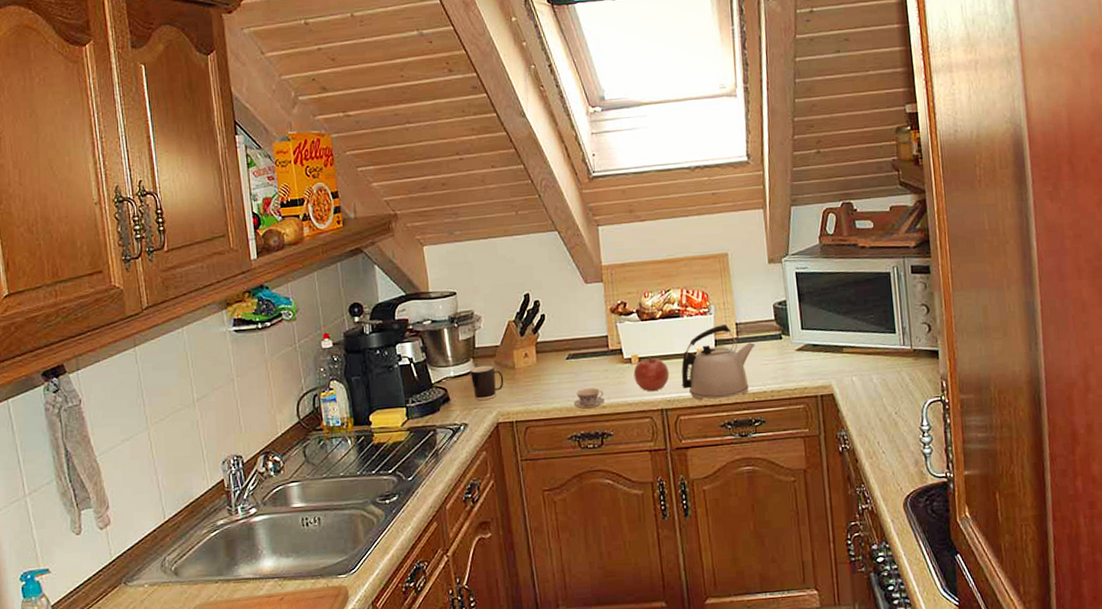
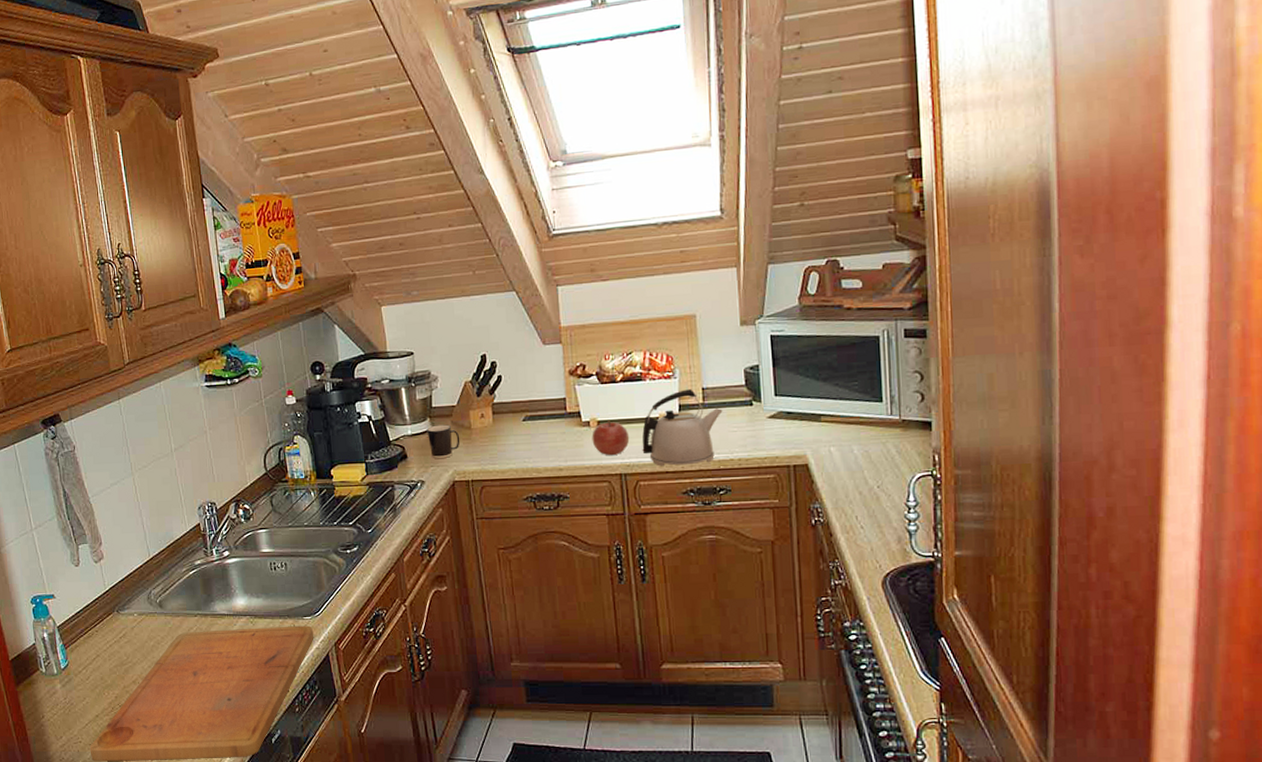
teacup: present [573,388,605,410] -> none [529,450,561,472]

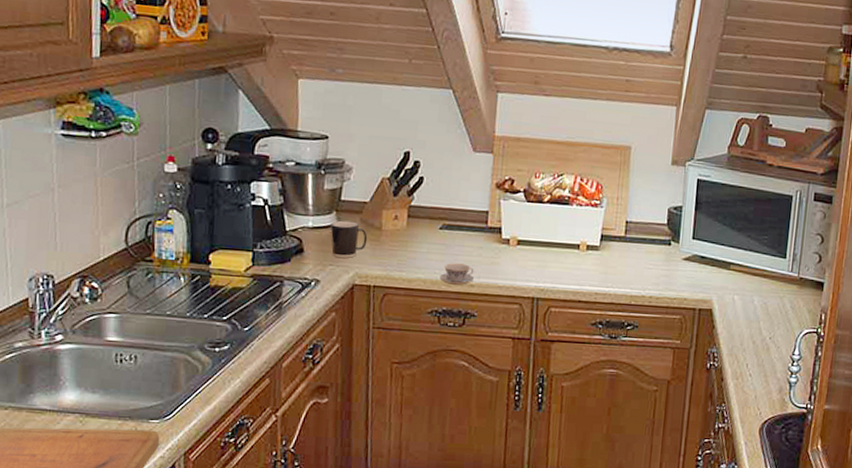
teacup: none [529,450,561,472] -> present [439,263,474,286]
fruit: present [592,419,630,456] -> none [509,240,548,278]
kettle: present [642,389,723,467] -> none [558,220,642,297]

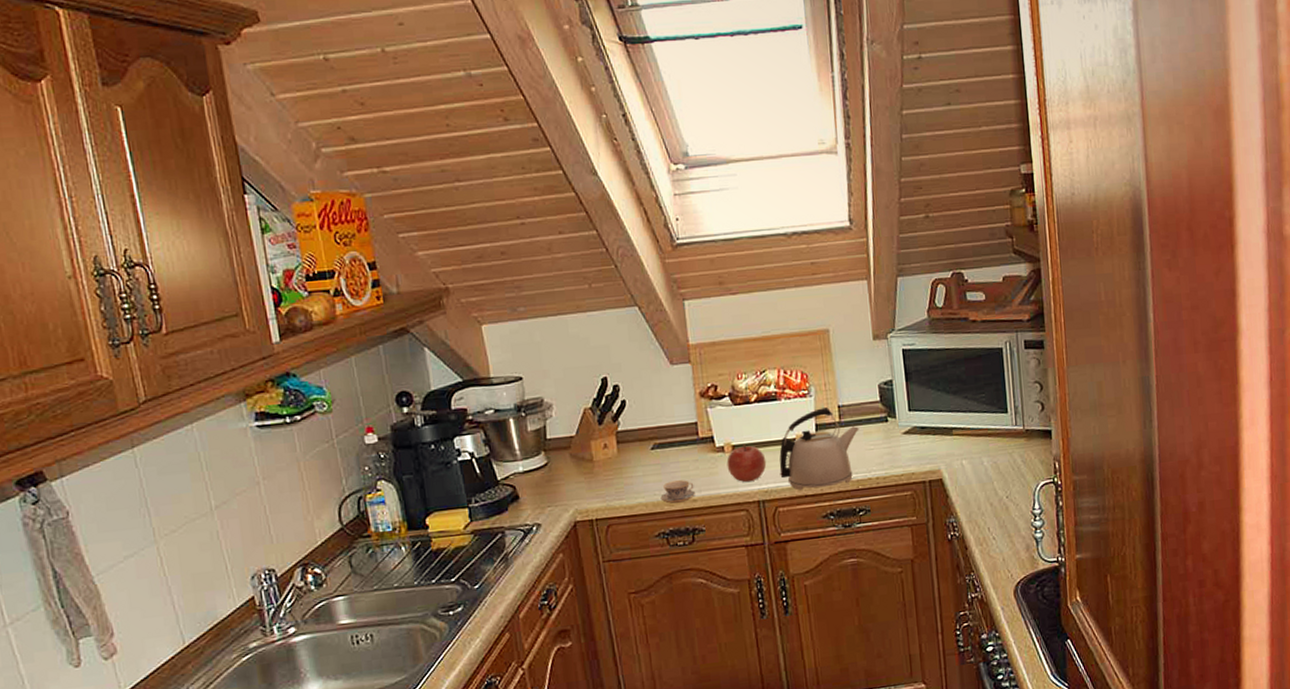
mug: present [330,220,368,258] -> none [541,458,581,498]
fruit: none [509,240,548,278] -> present [726,443,767,483]
kettle: none [558,220,642,297] -> present [779,407,859,491]

